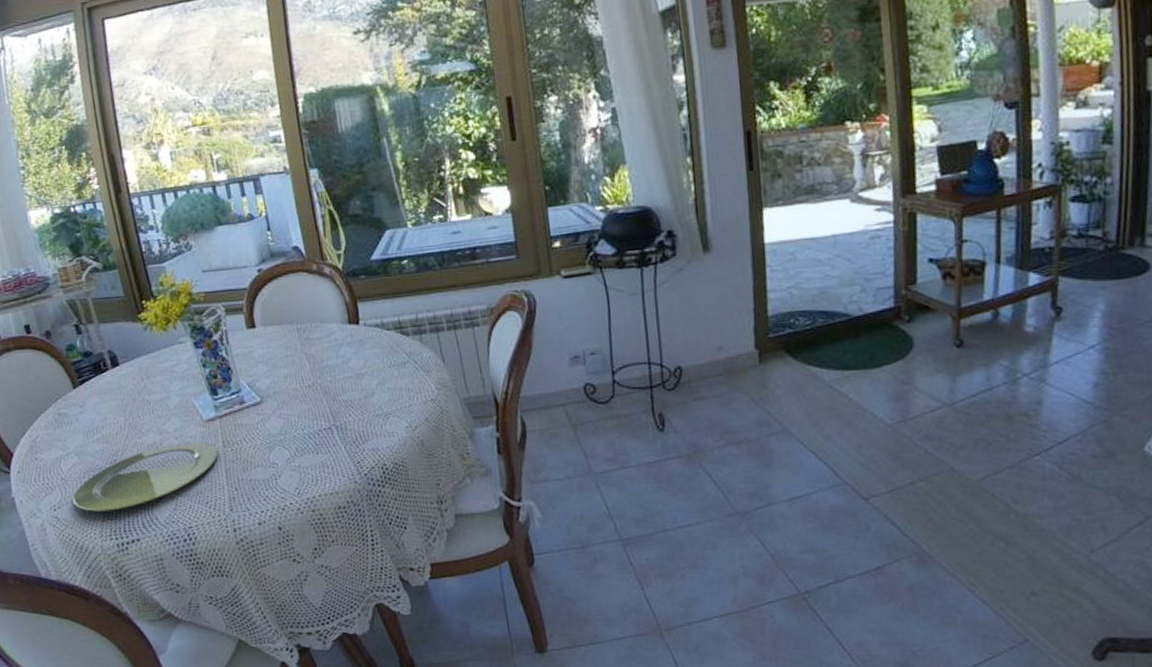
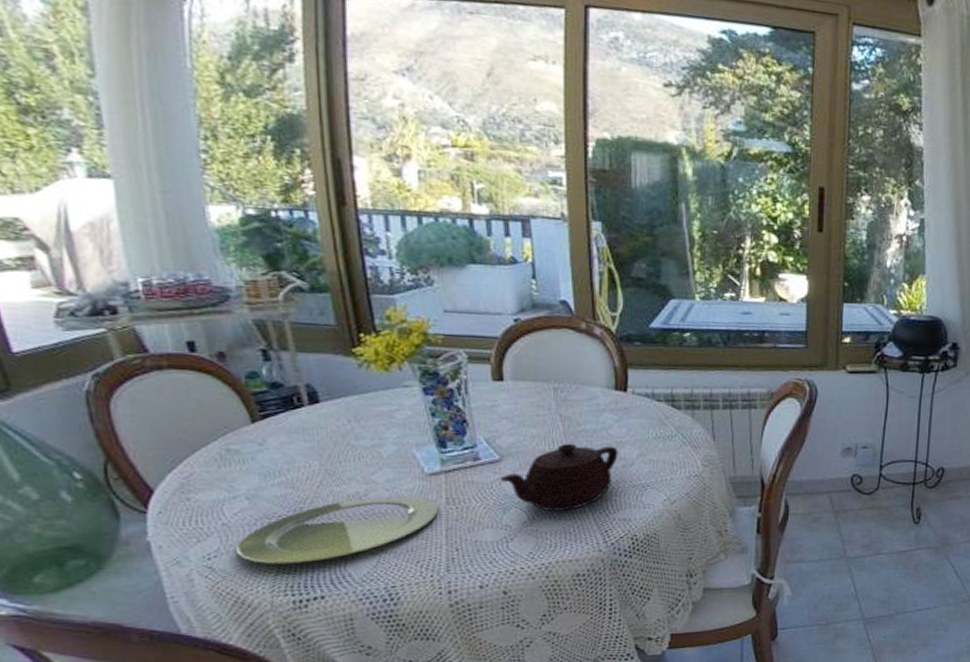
teapot: none [263,378,360,446] -> present [500,443,618,511]

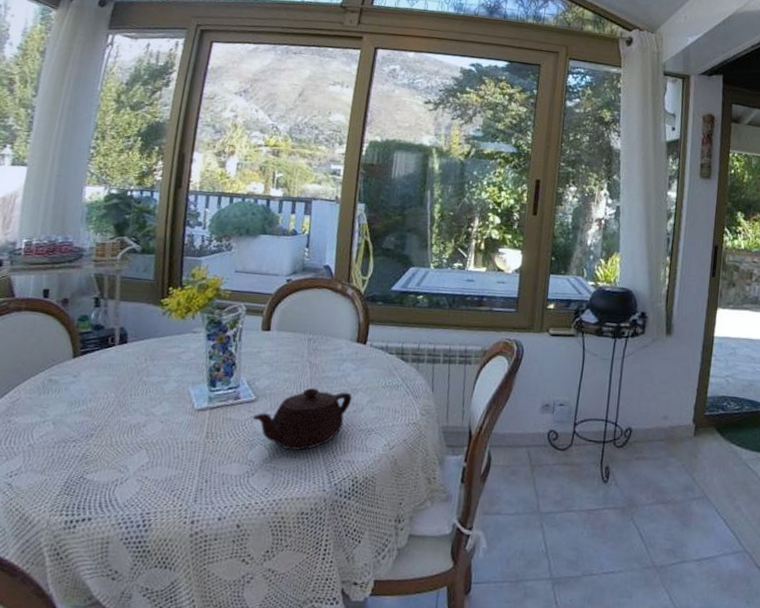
plate: present [235,496,439,564] -> none [32,429,199,486]

